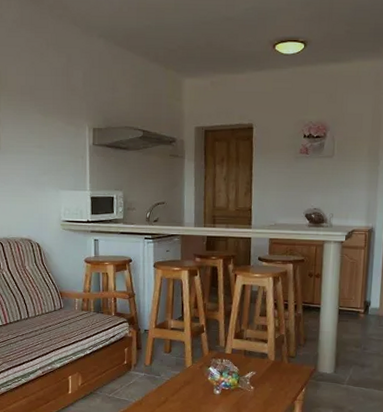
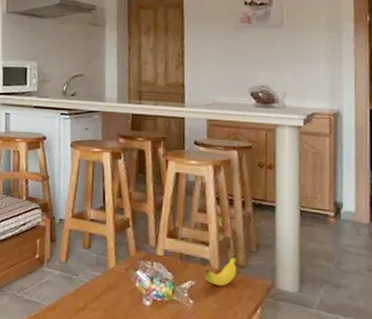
banana: none [263,348,289,374] -> present [205,254,238,287]

